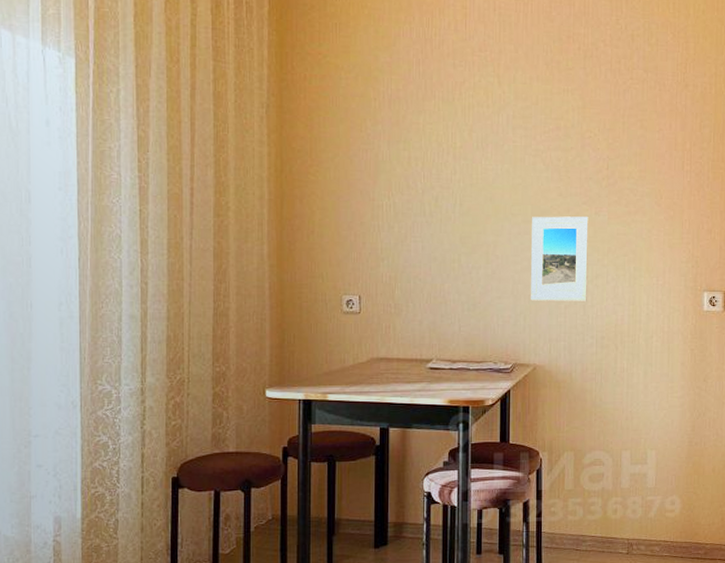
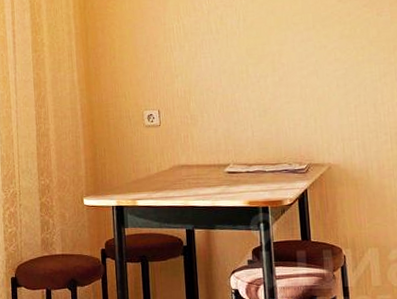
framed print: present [531,216,589,303] -> none [314,18,377,104]

